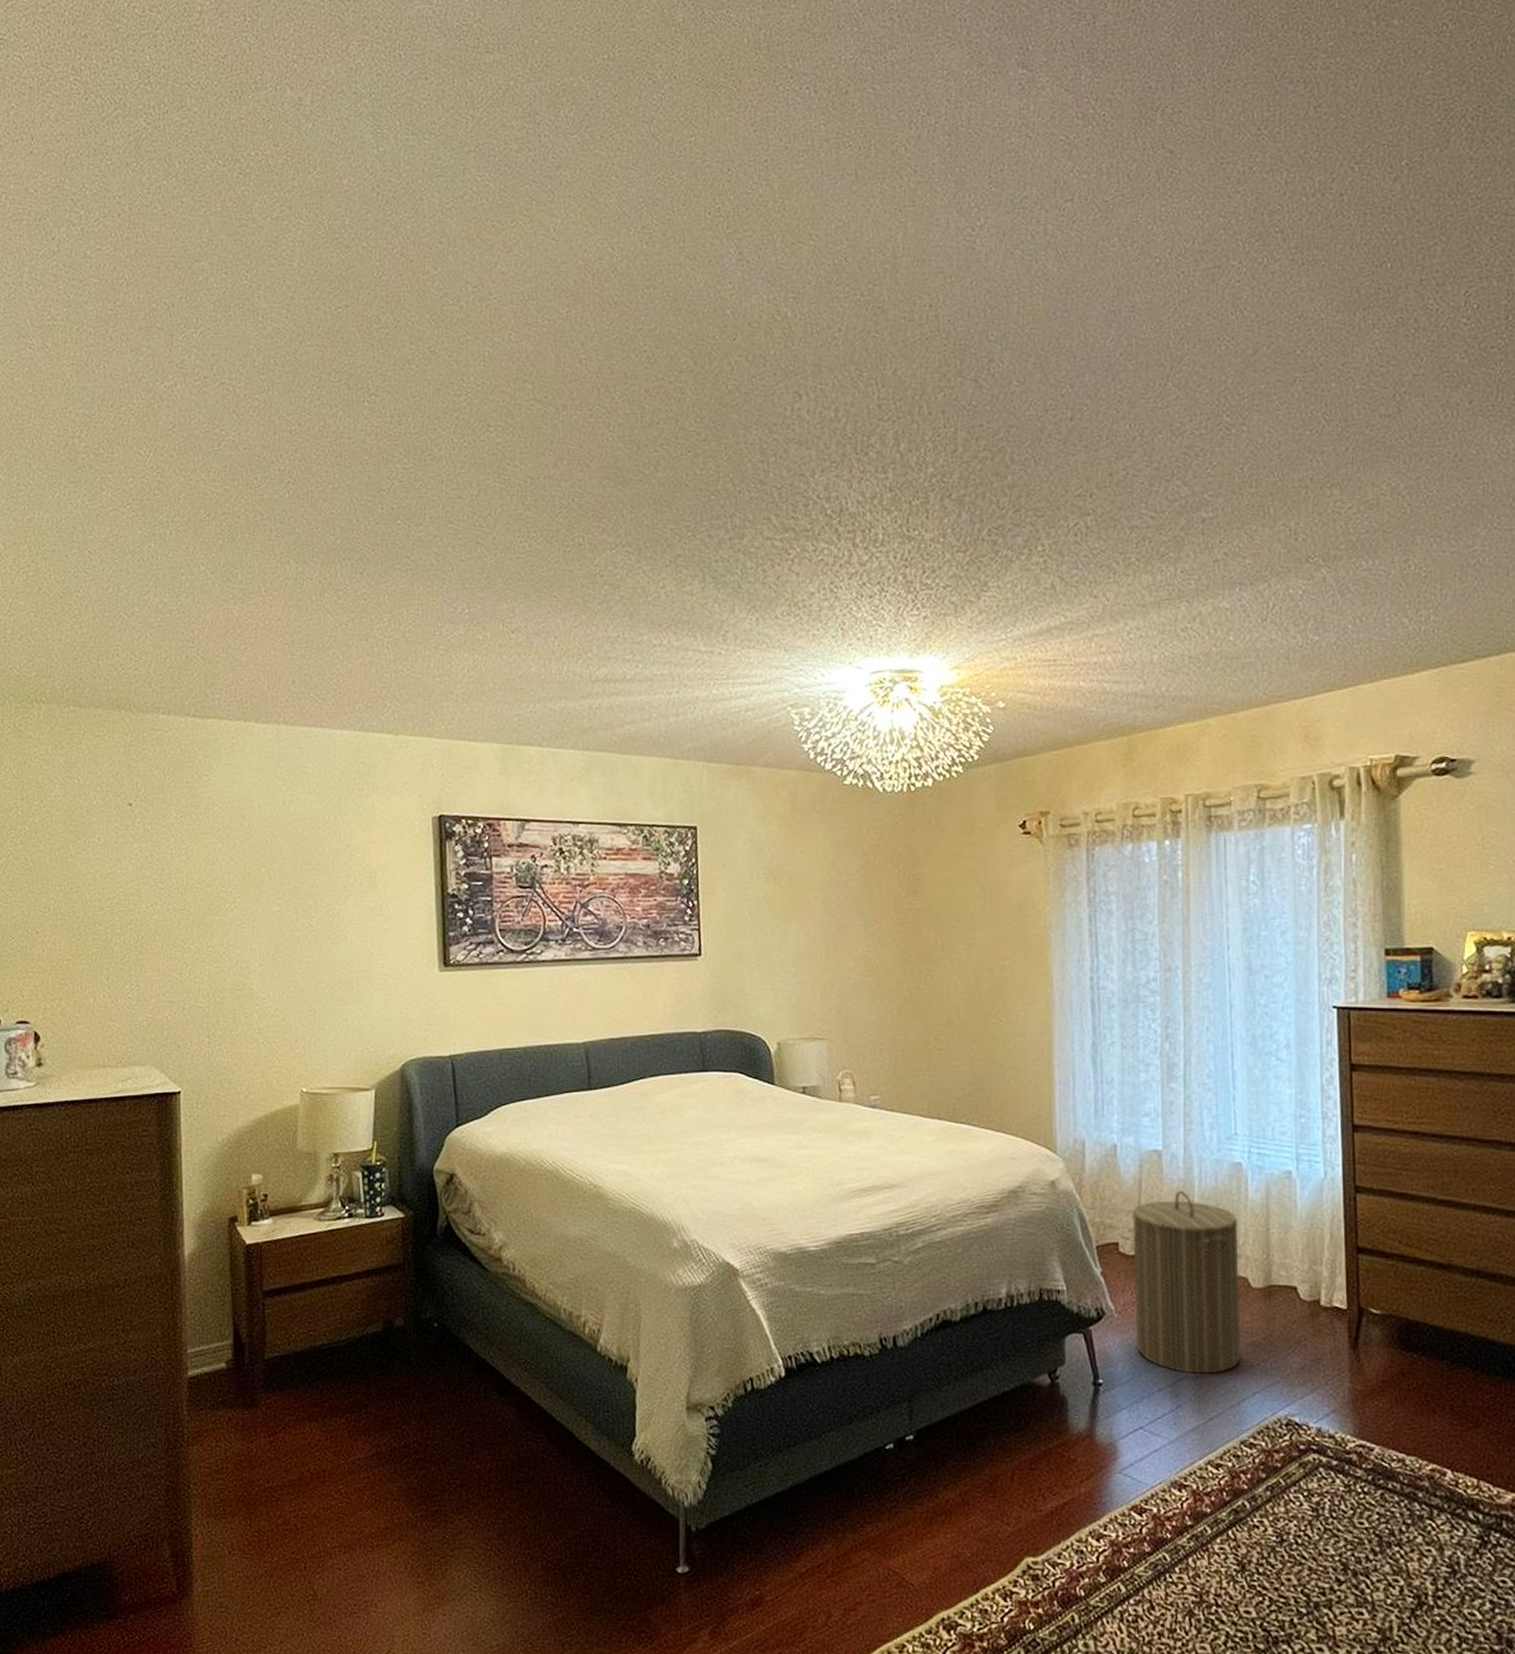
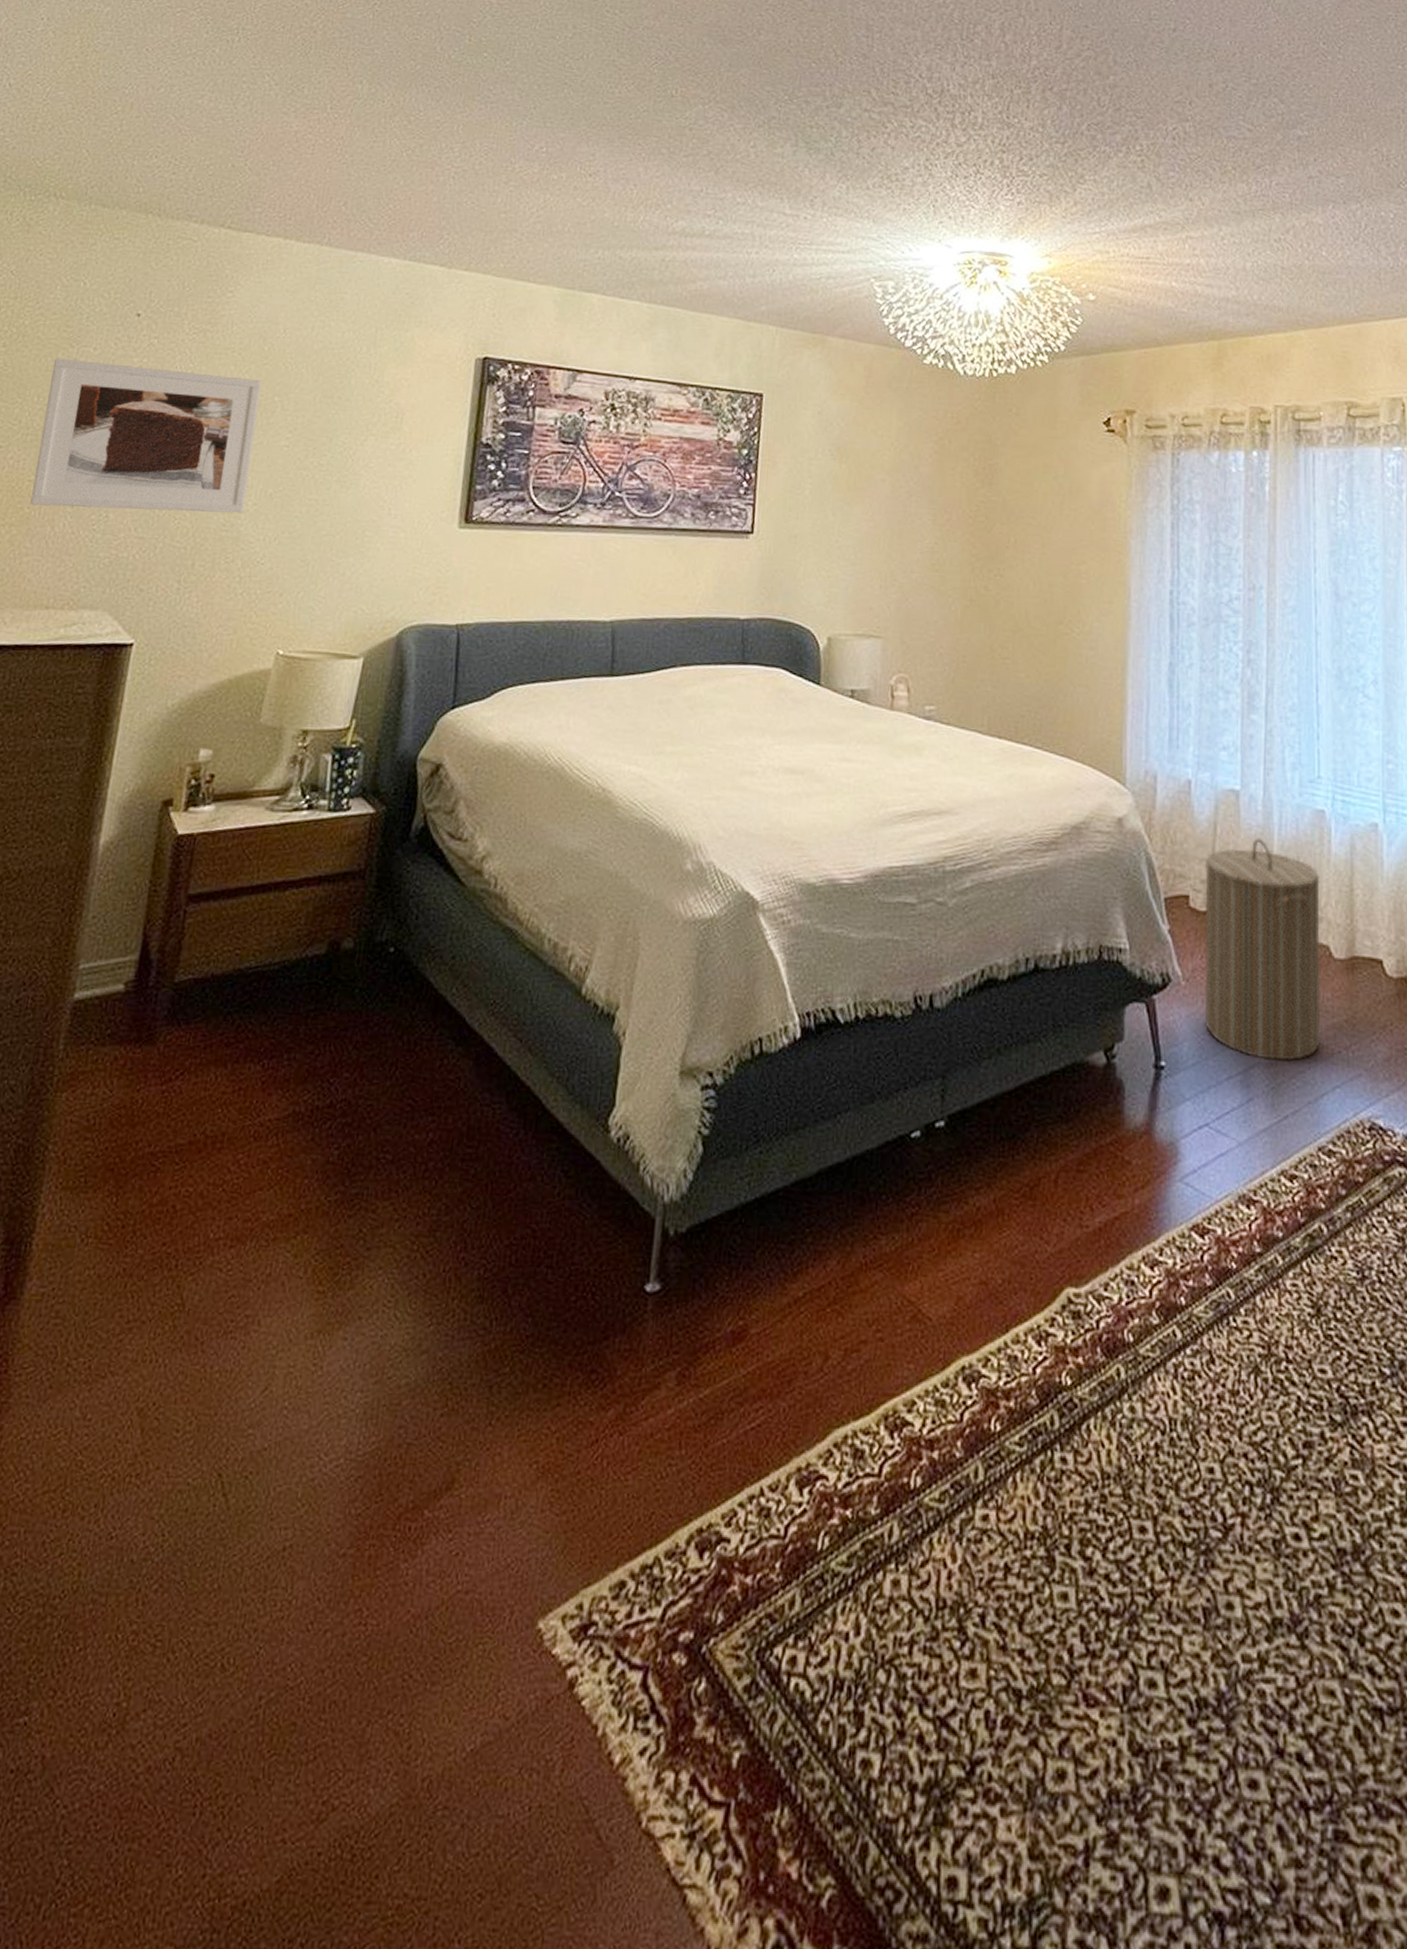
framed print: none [66,849,252,981] -> present [30,357,261,514]

